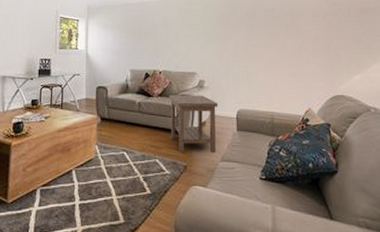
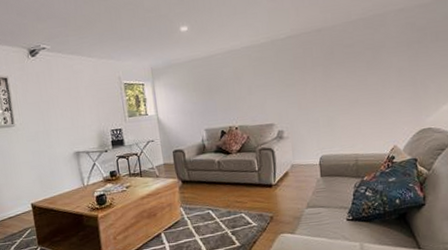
side table: present [169,95,218,153] -> none [248,145,301,205]

